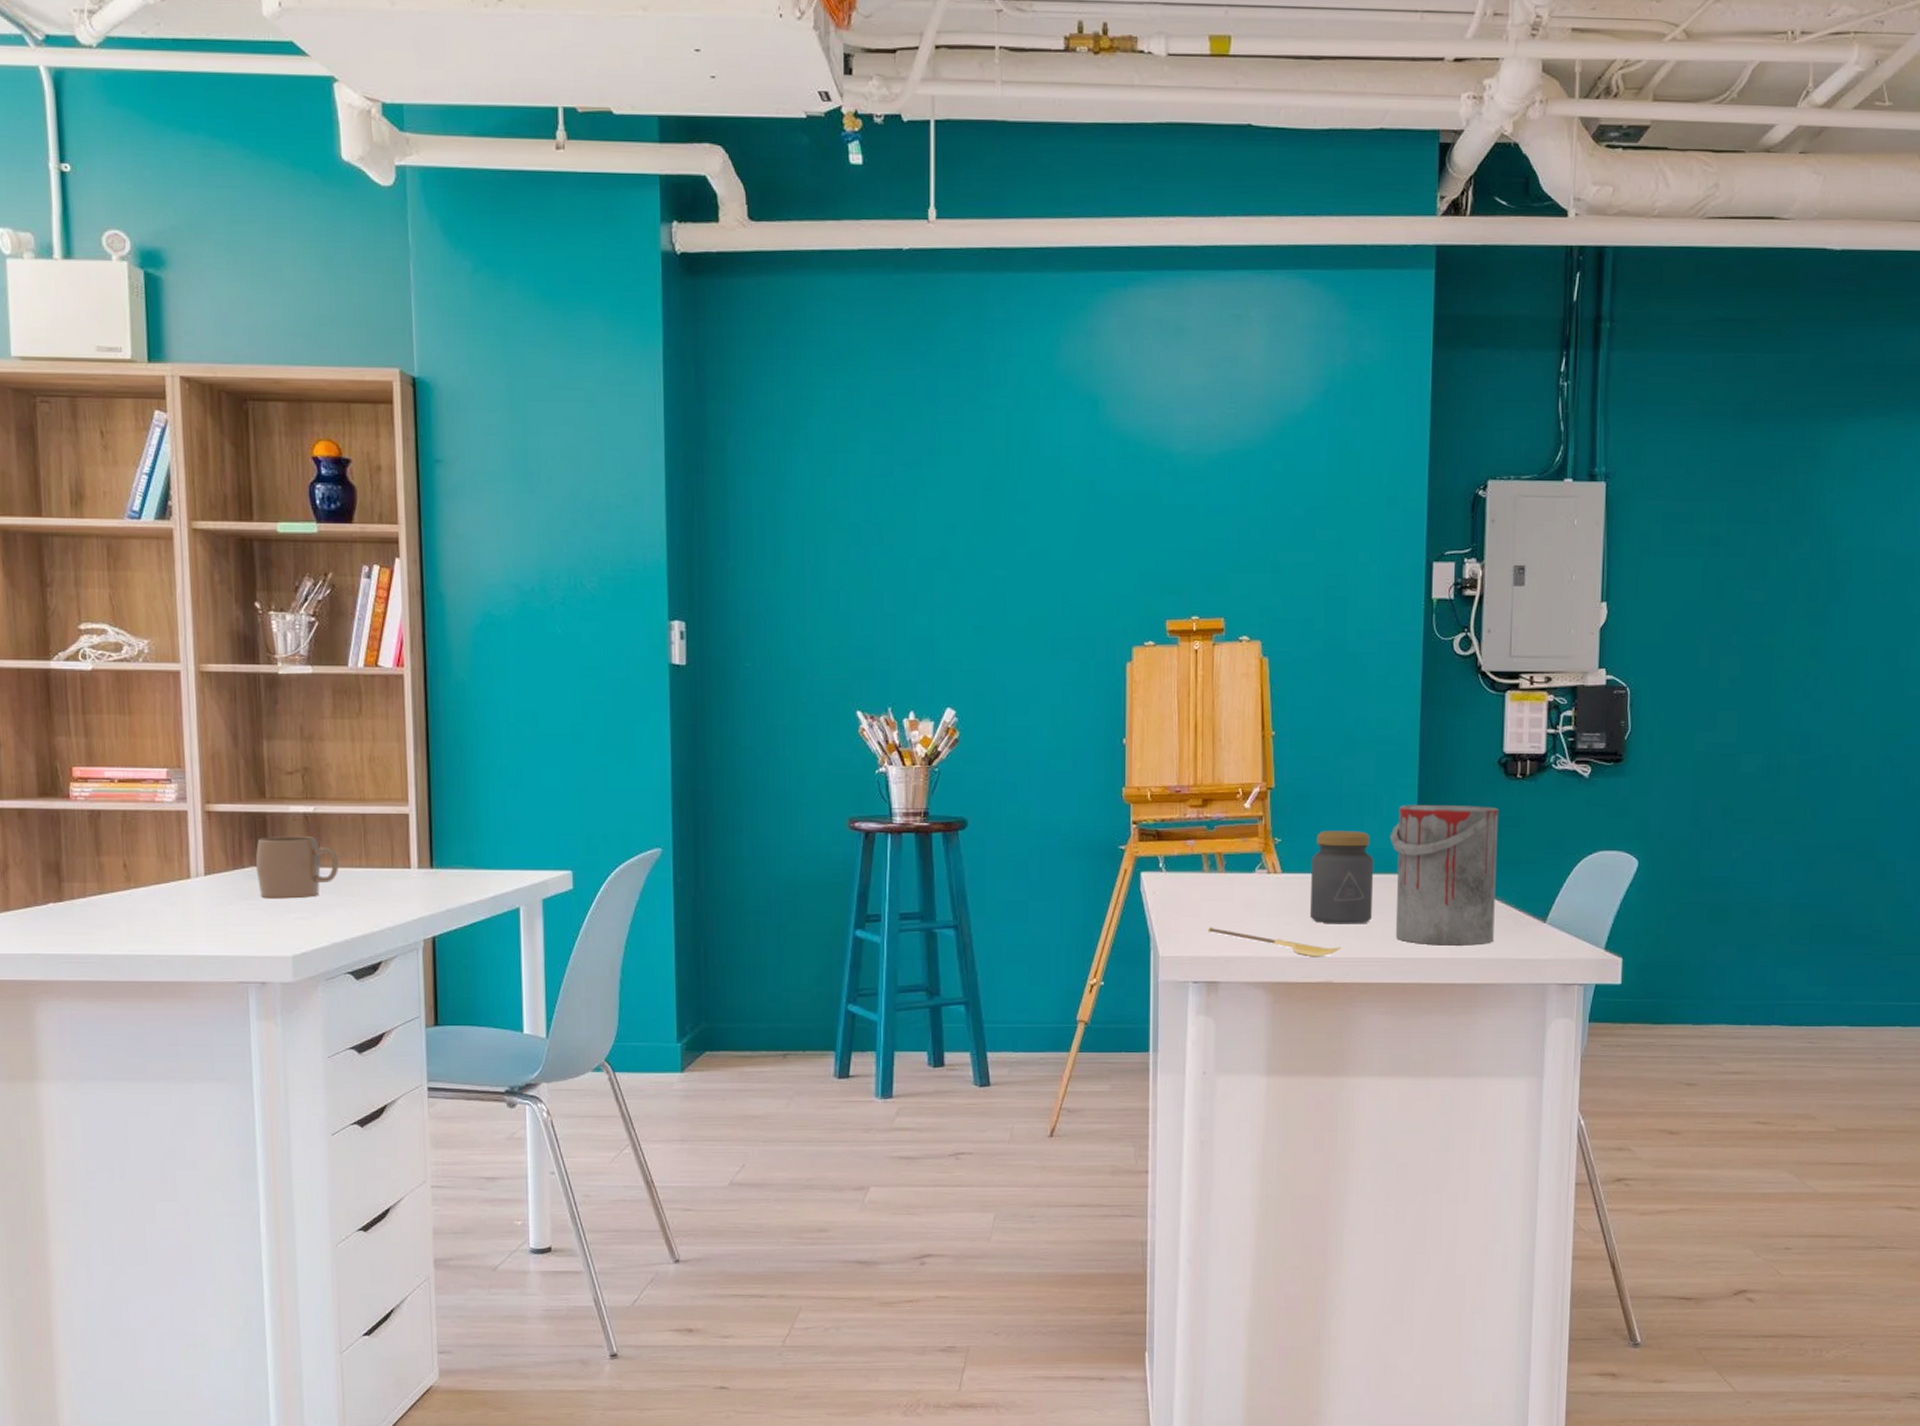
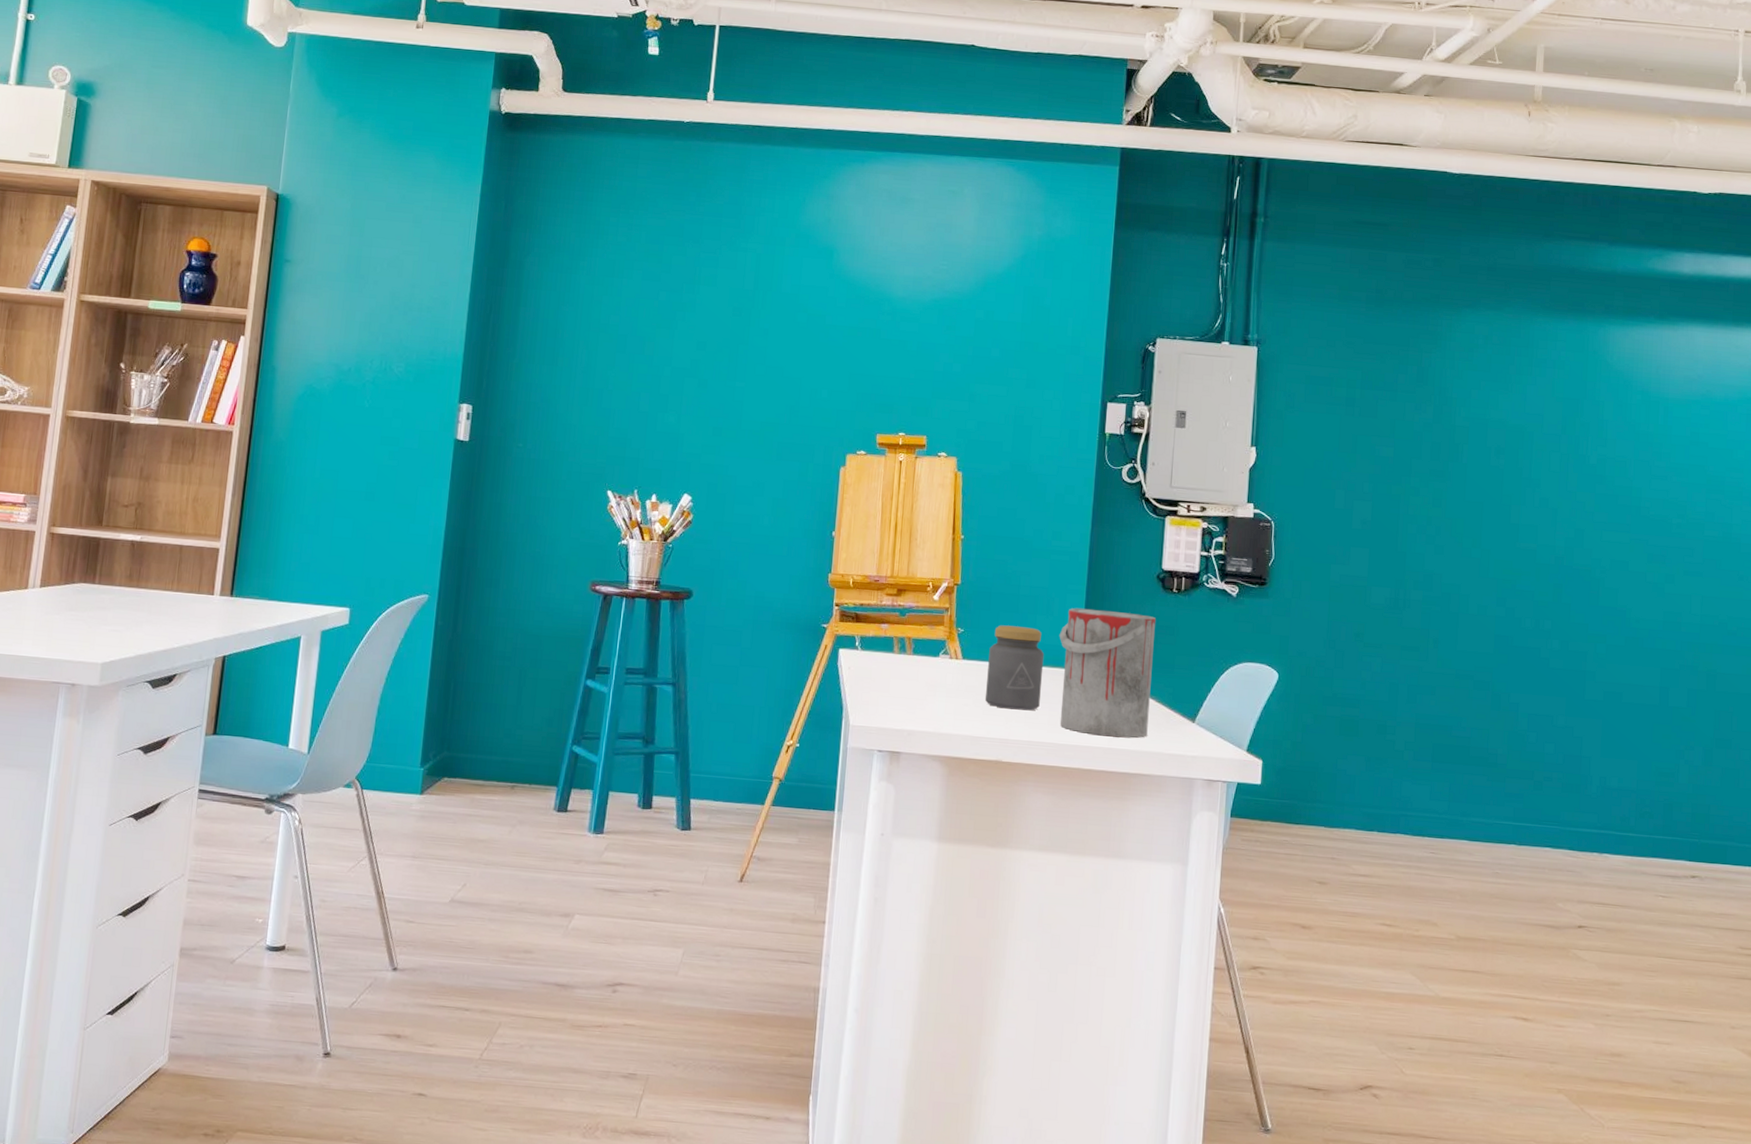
mug: present [255,835,339,899] -> none [83,558,155,614]
paintbrush: present [1208,927,1342,957] -> none [894,702,1012,737]

